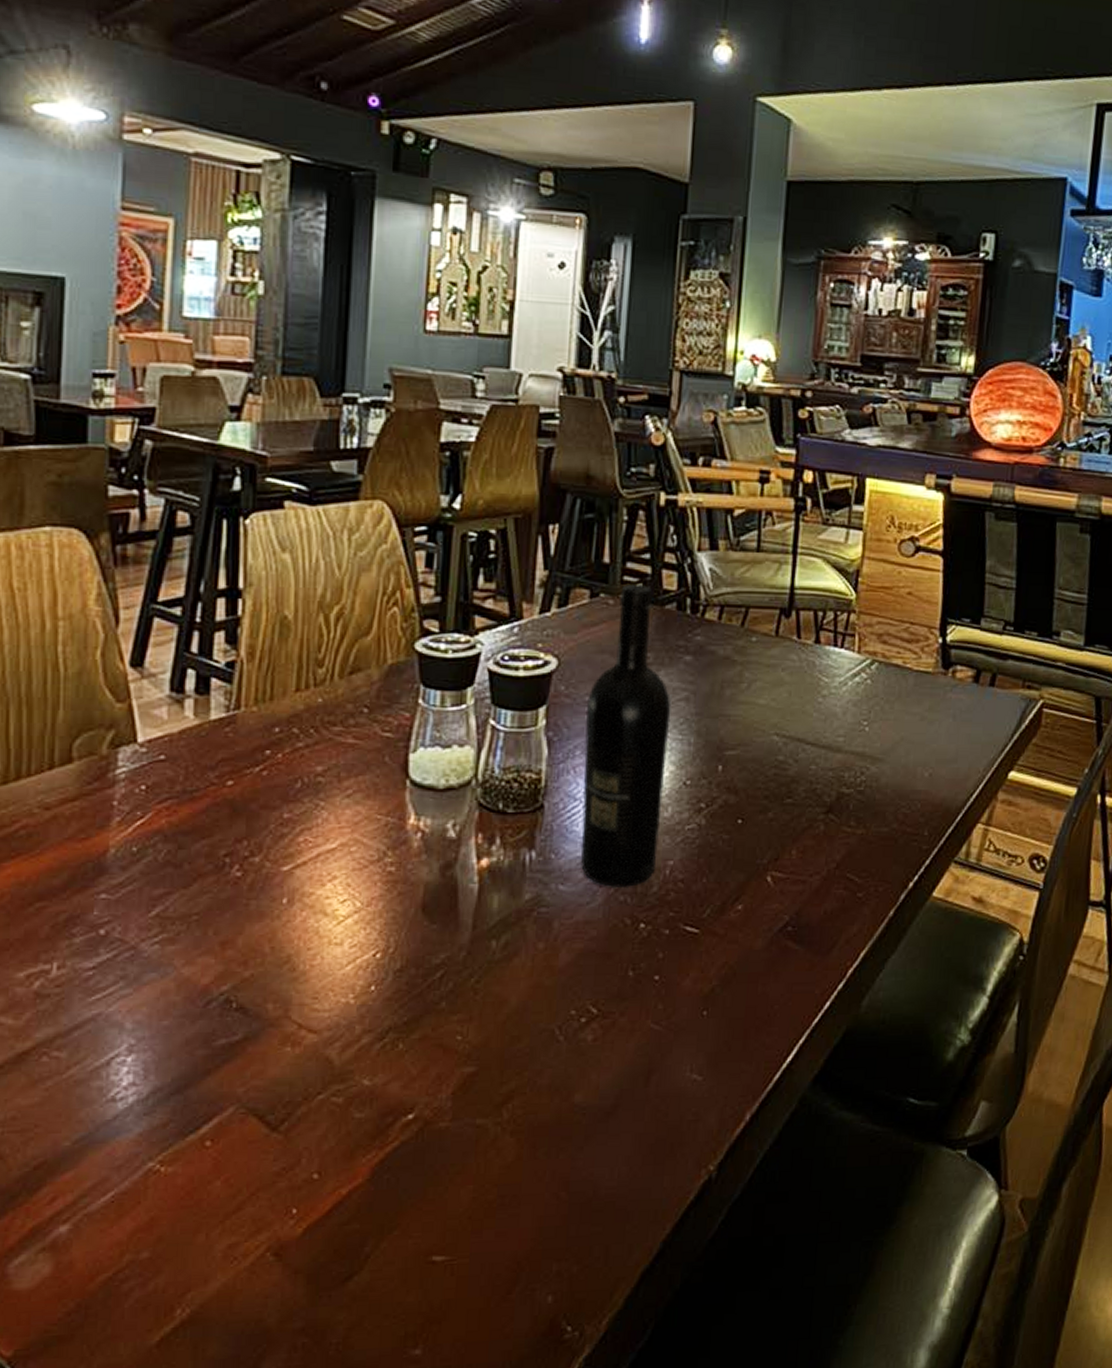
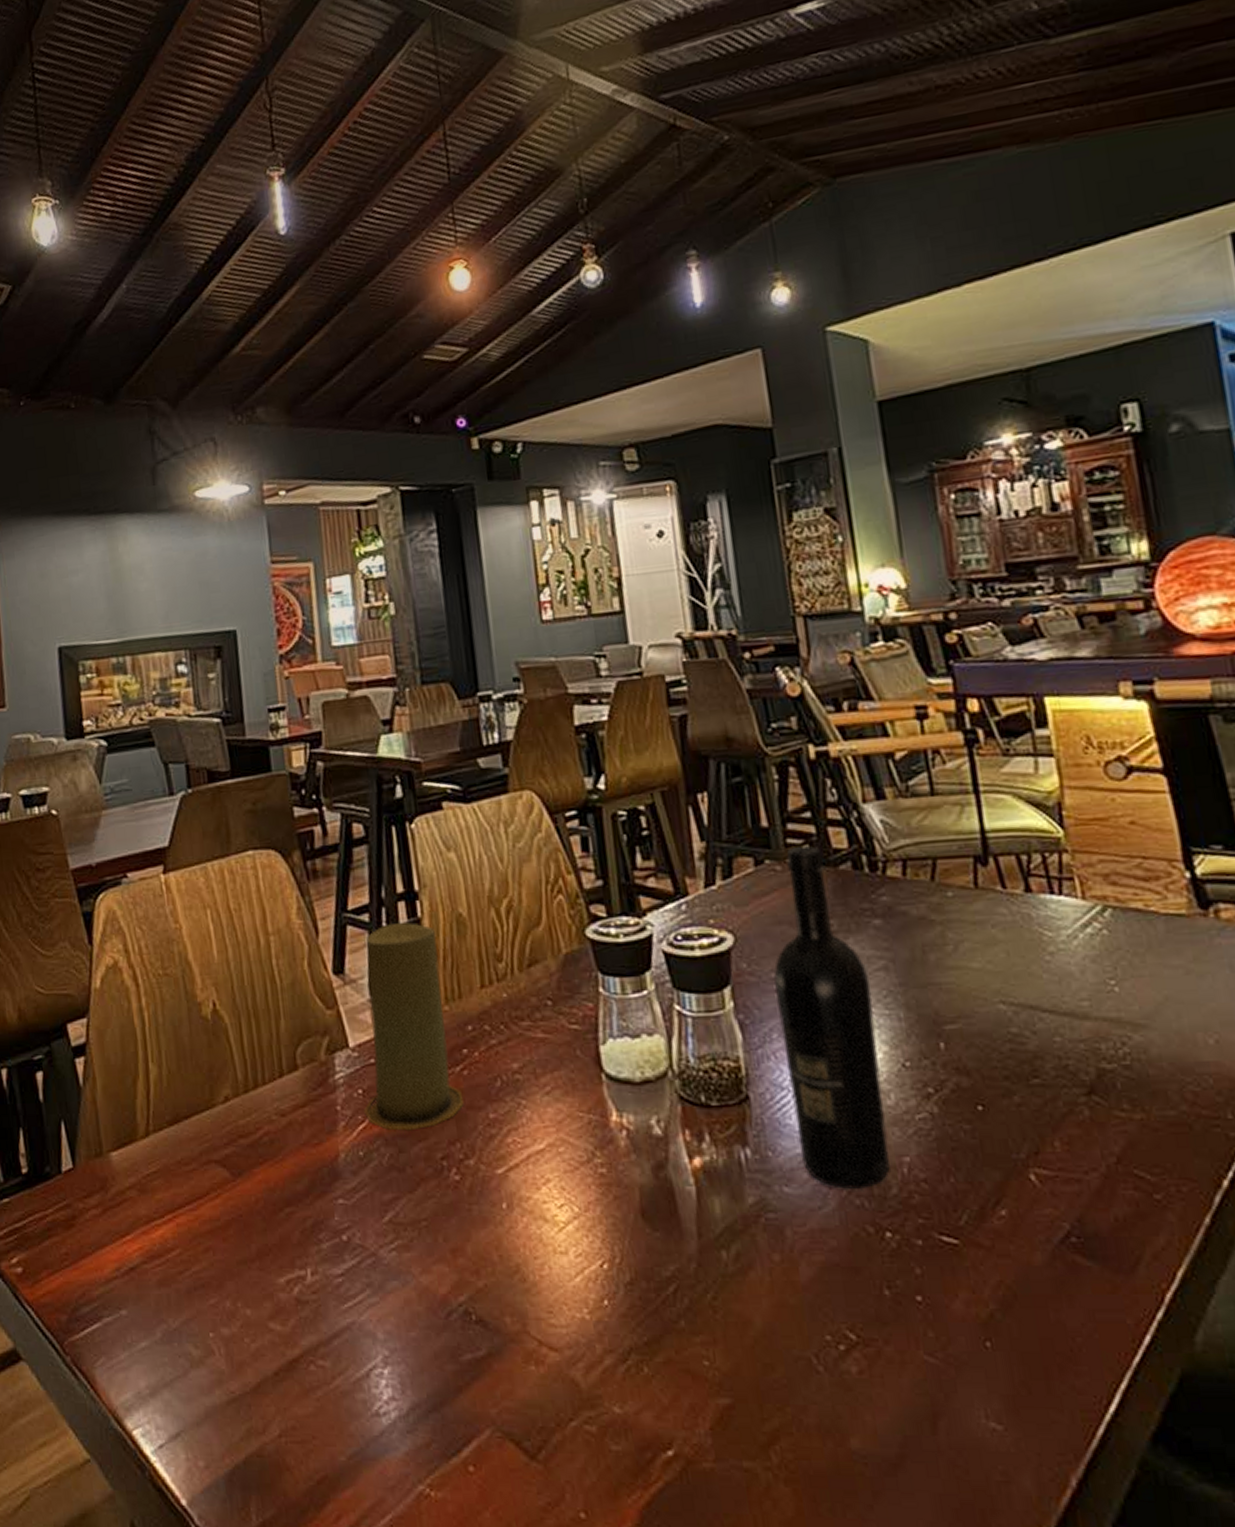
candle: none [145,619,258,828] -> present [364,922,464,1131]

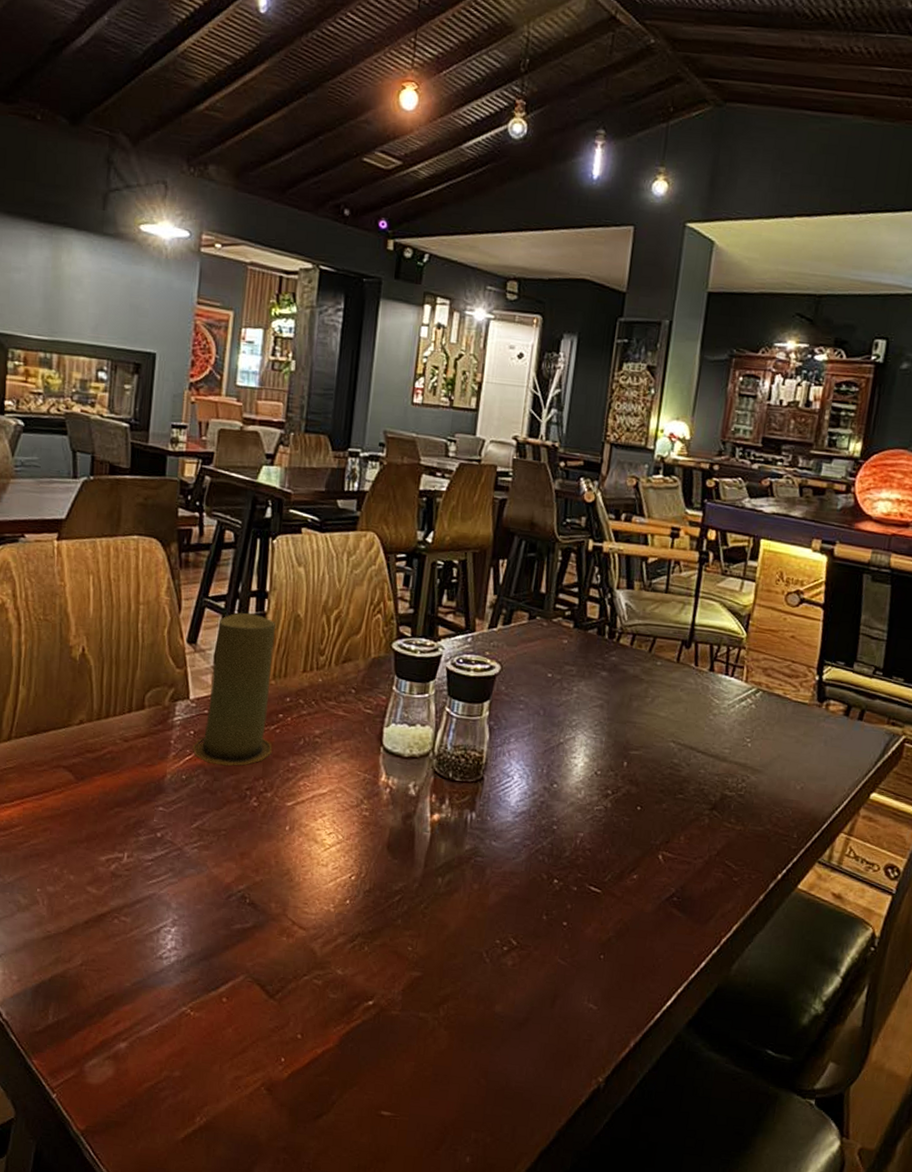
wine bottle: present [773,846,890,1191] -> none [510,611,588,850]

